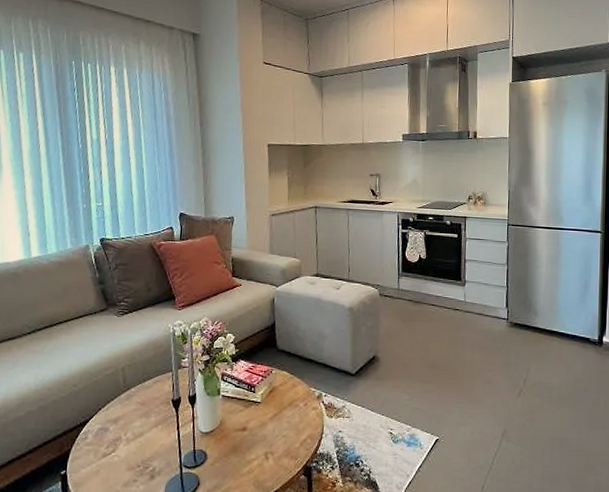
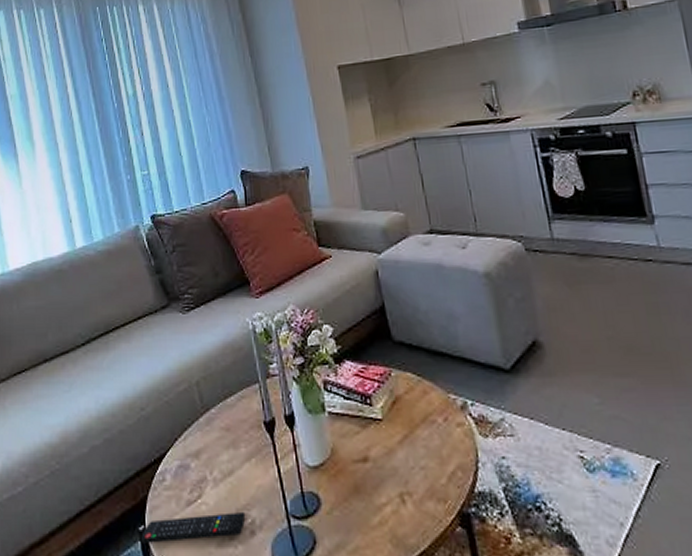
remote control: none [62,463,149,484] -> present [141,512,246,543]

